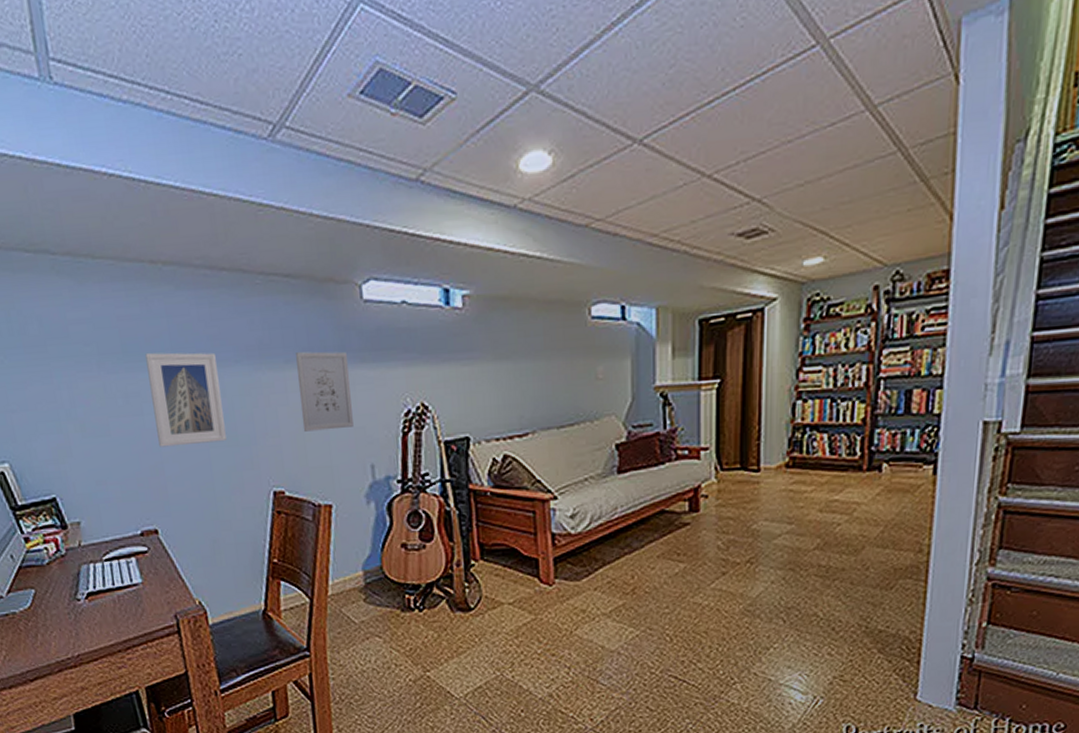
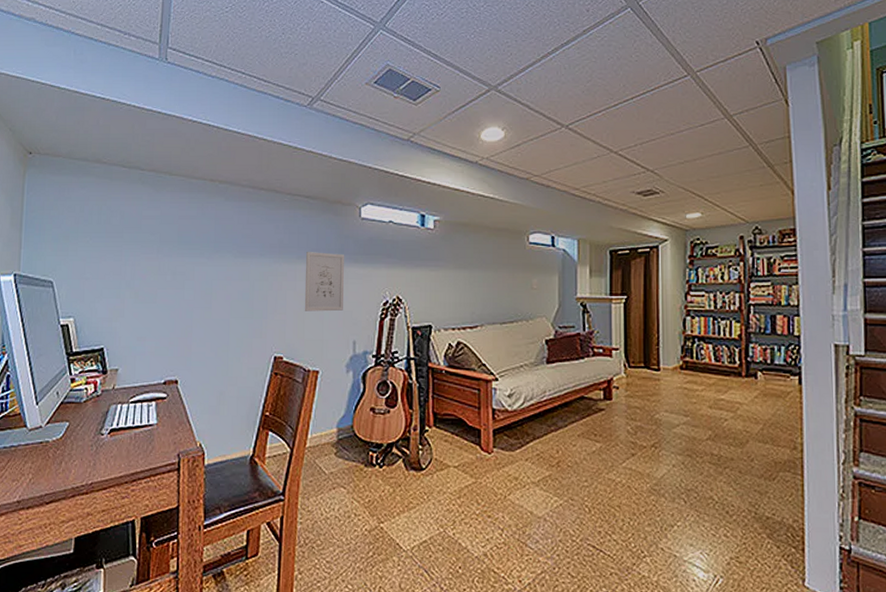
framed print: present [145,352,226,447] -> none [192,243,247,315]

